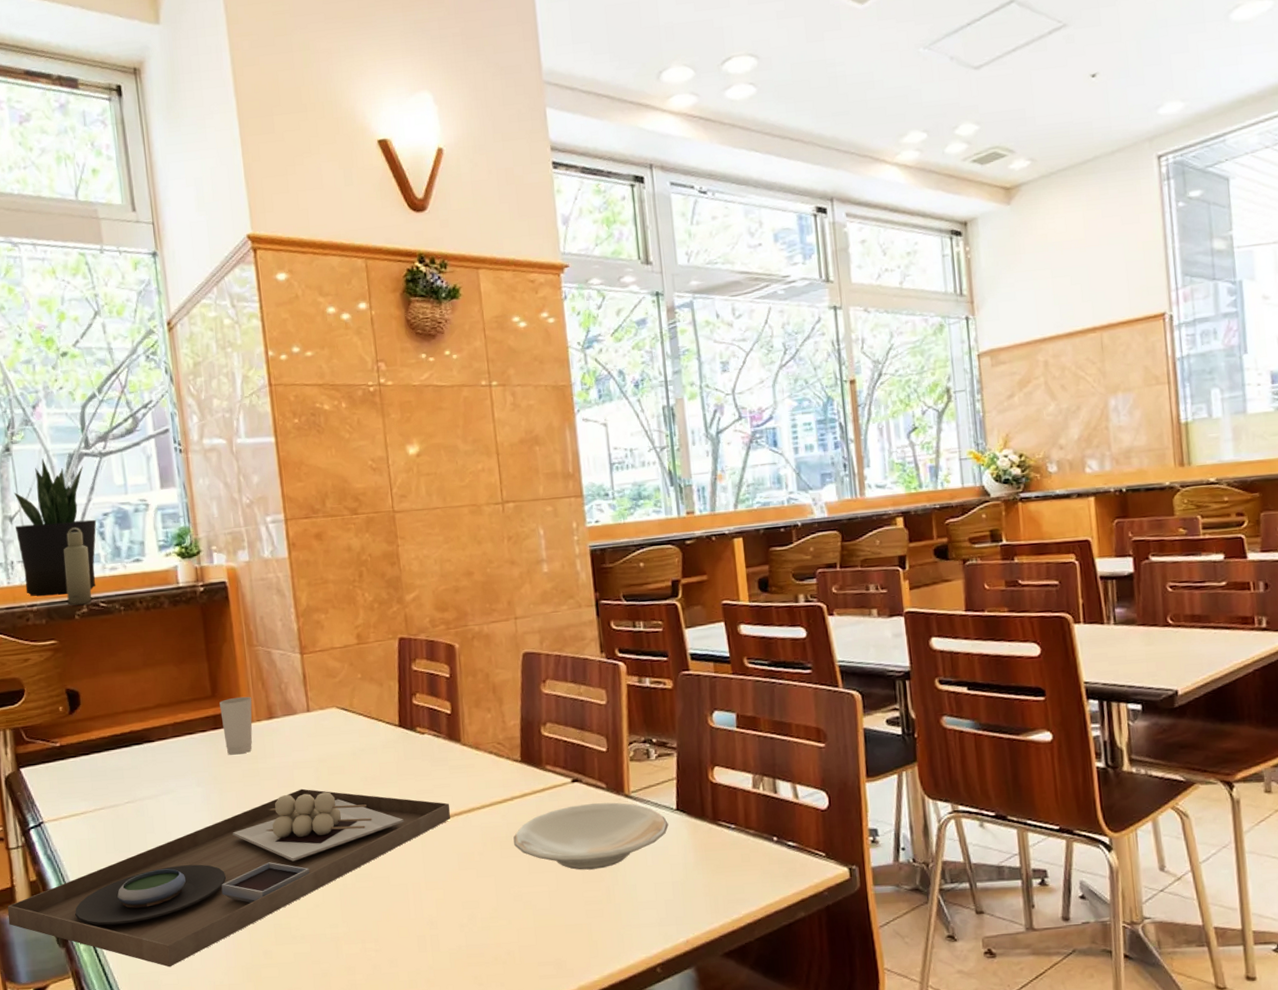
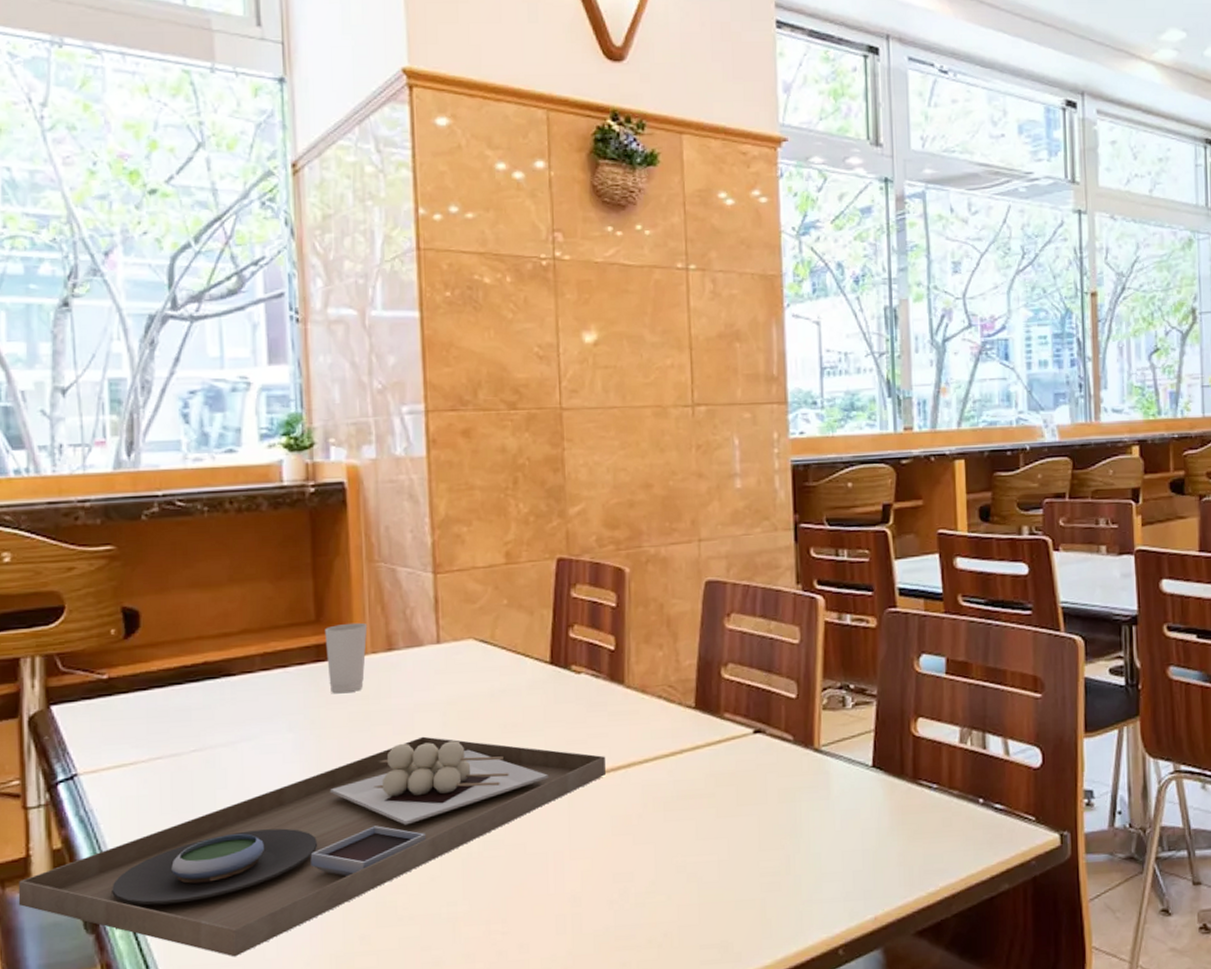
planter: present [13,458,97,596] -> none [69,318,180,489]
bottle: present [64,527,92,606] -> none [132,406,166,503]
saucer: present [513,802,669,870] -> none [680,757,862,836]

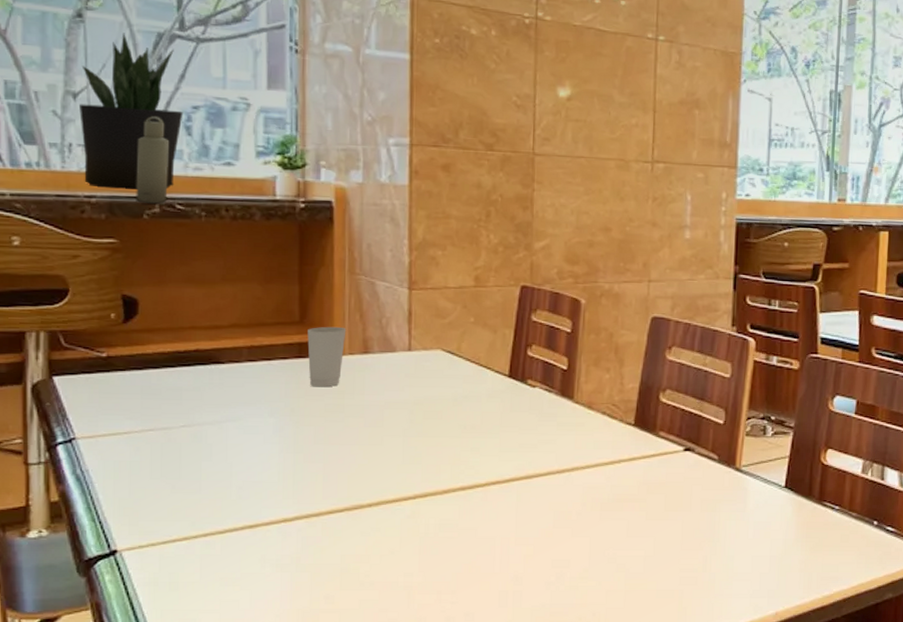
platter: present [18,736,606,957] -> none [17,430,552,606]
planter: none [69,318,180,489] -> present [79,33,183,188]
bottle: none [132,406,166,503] -> present [136,116,169,204]

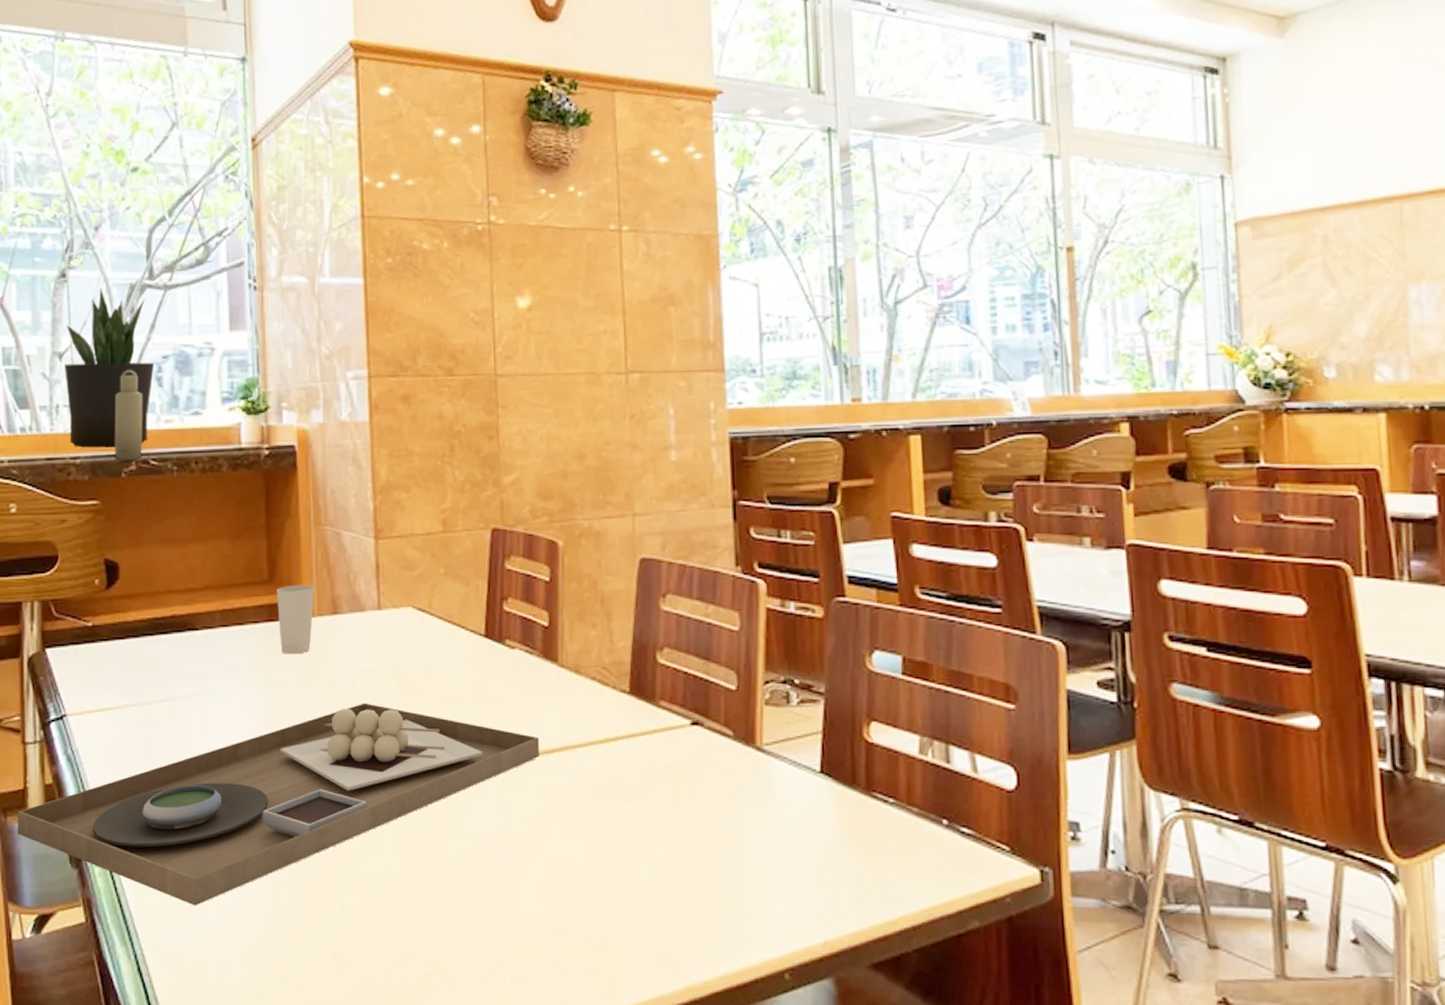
platter: none [17,430,552,606] -> present [17,702,539,906]

